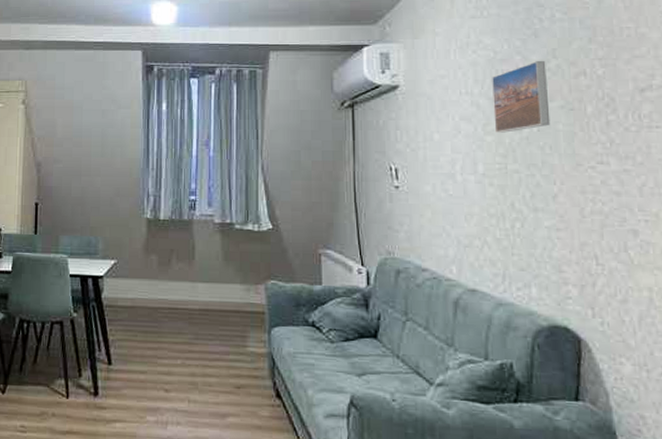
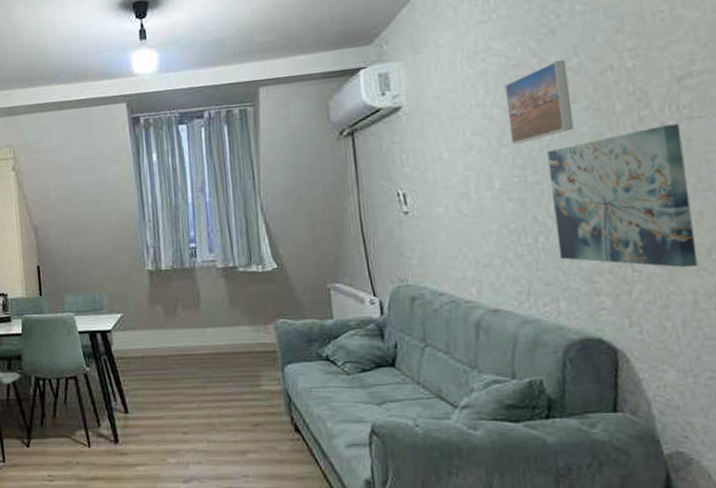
wall art: none [526,131,654,266] -> present [547,124,698,268]

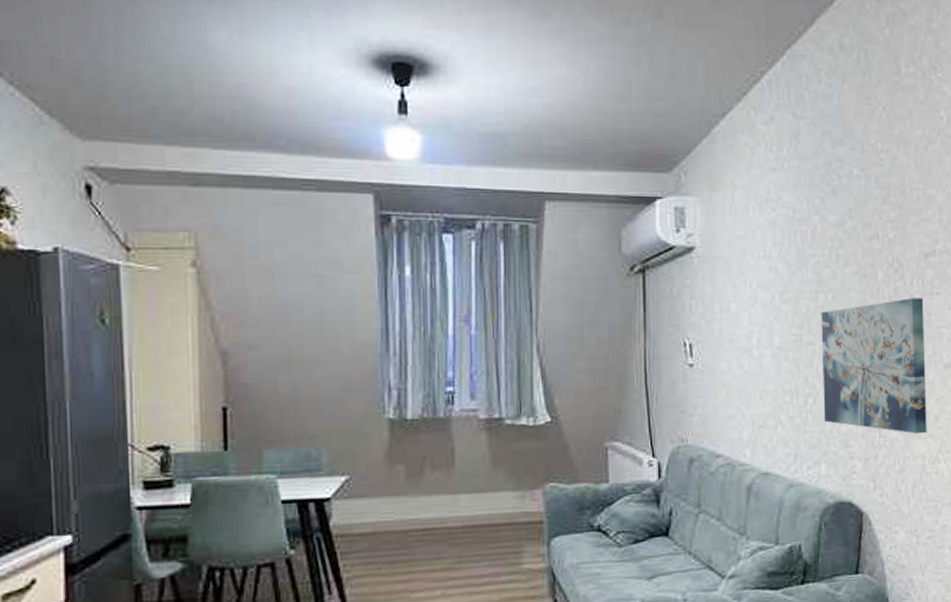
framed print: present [505,60,574,144] -> none [790,222,844,301]

